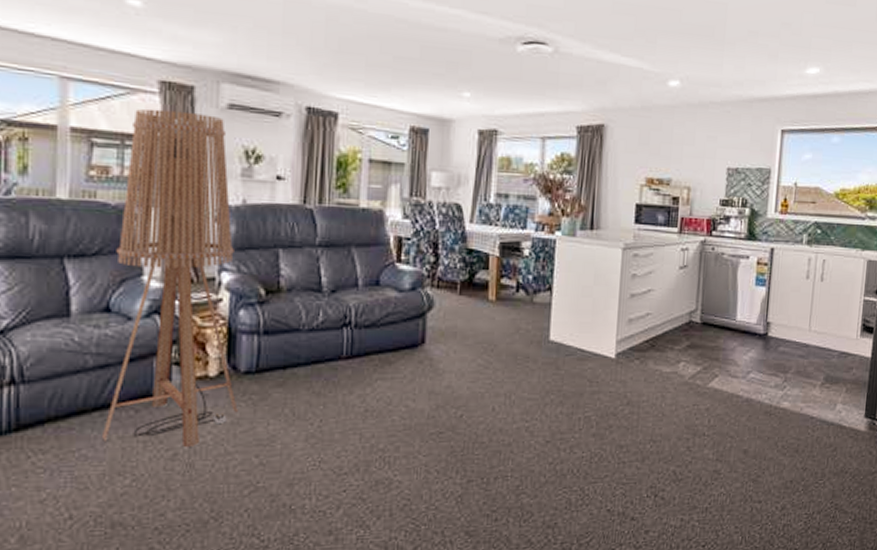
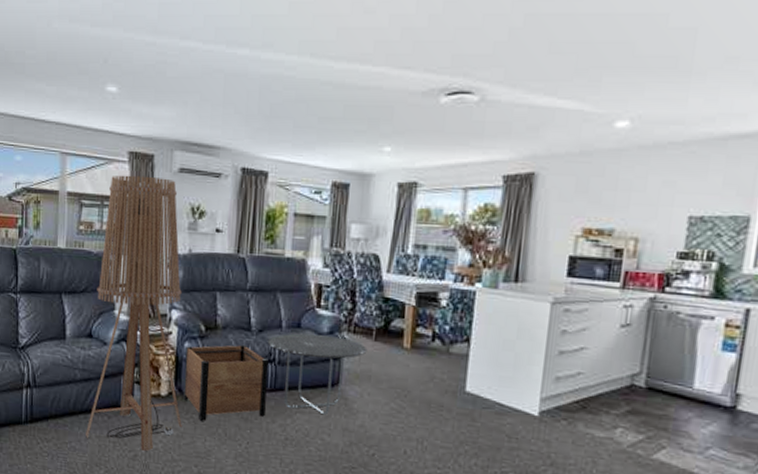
planter: none [239,308,343,403] -> present [183,344,268,422]
side table: none [342,291,452,379] -> present [268,333,368,415]

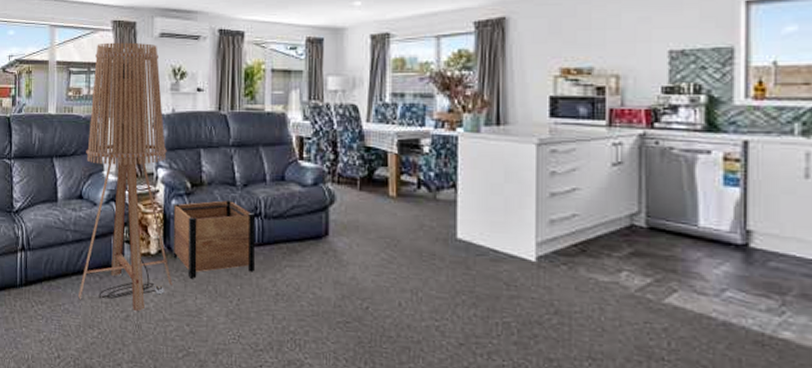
side table: present [268,333,368,415] -> none [253,186,353,268]

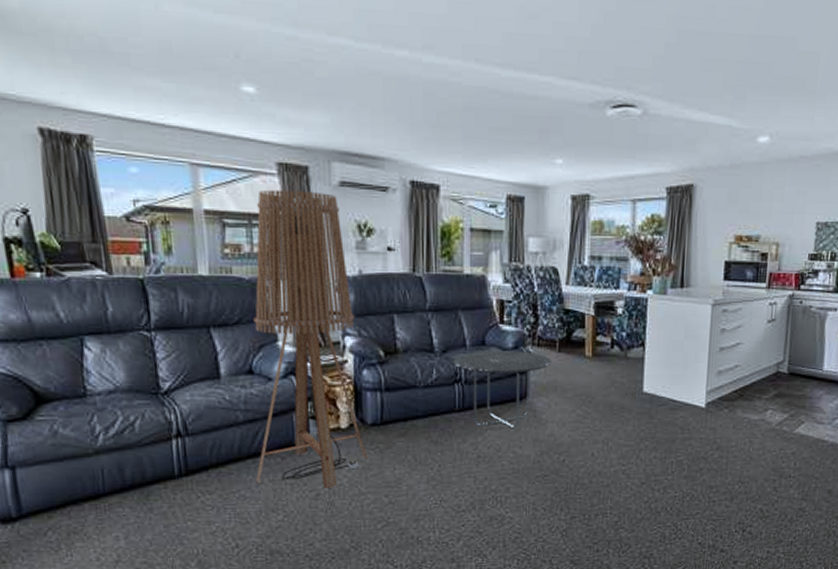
planter: present [173,199,255,280] -> none [365,367,455,451]
side table: none [253,186,353,268] -> present [453,351,552,429]

